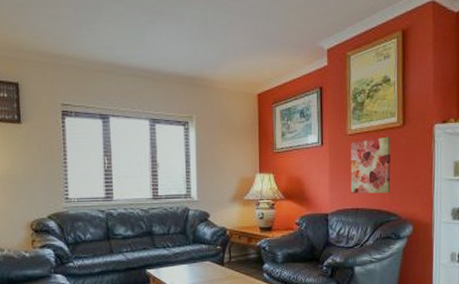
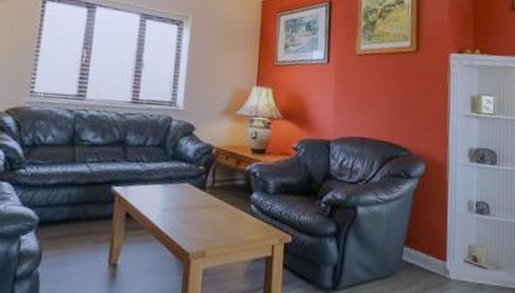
wall art: present [350,136,391,194] -> none [357,61,403,124]

